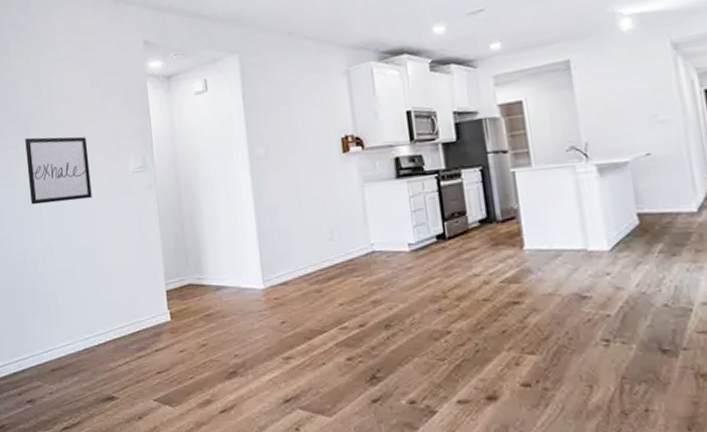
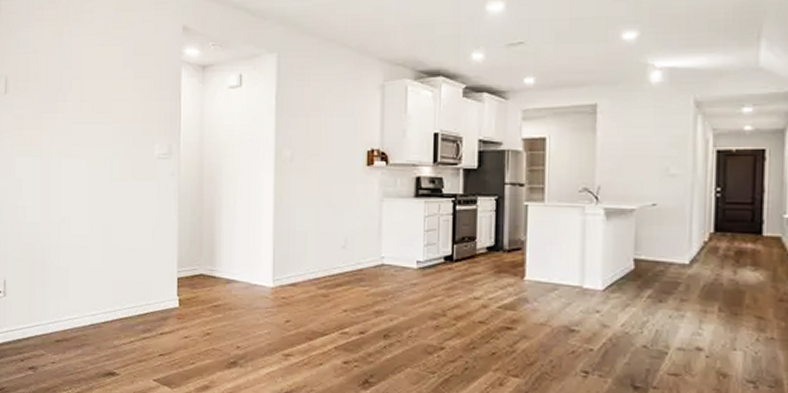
wall art: present [25,136,92,205] -> none [50,110,114,179]

